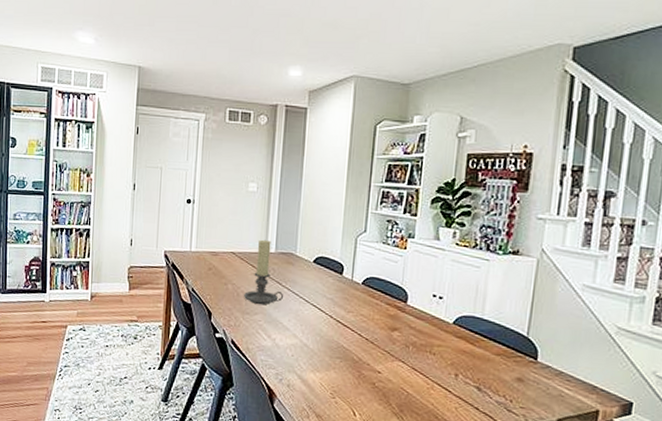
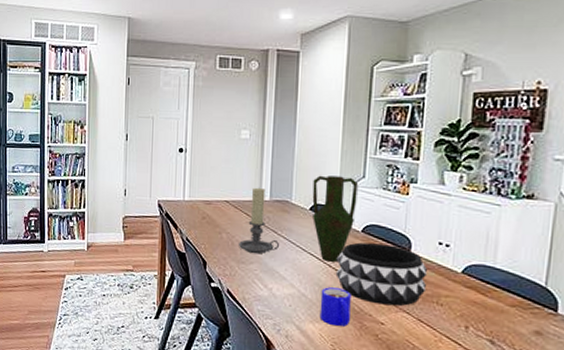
vase: none [316,229,359,313] -> present [312,175,358,262]
mug: none [320,337,351,376] -> present [319,287,351,327]
decorative bowl: none [336,294,423,356] -> present [335,242,428,306]

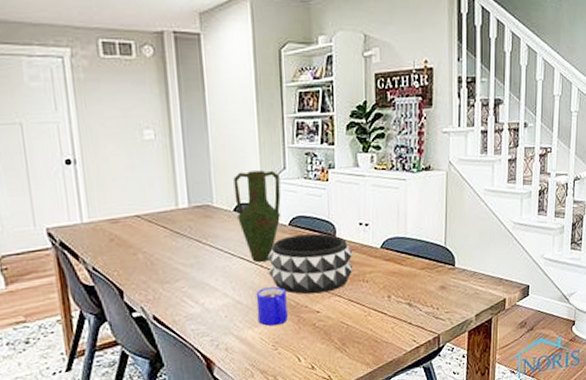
candle holder: present [239,187,279,255] -> none [159,194,206,270]

